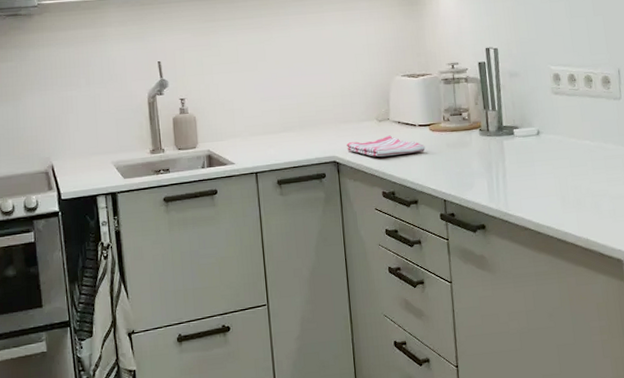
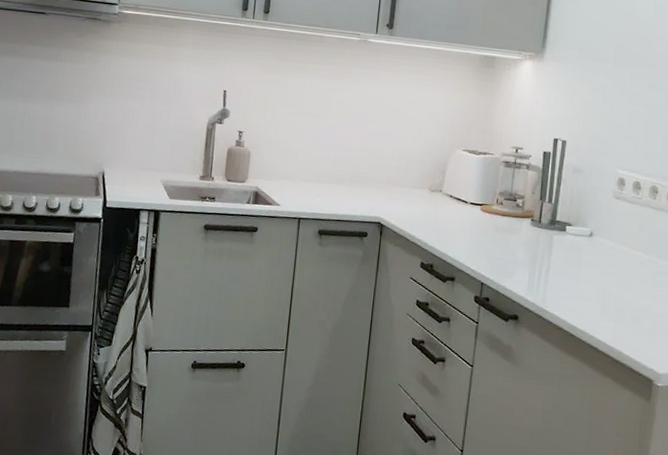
dish towel: present [347,135,426,157] -> none [394,206,473,231]

